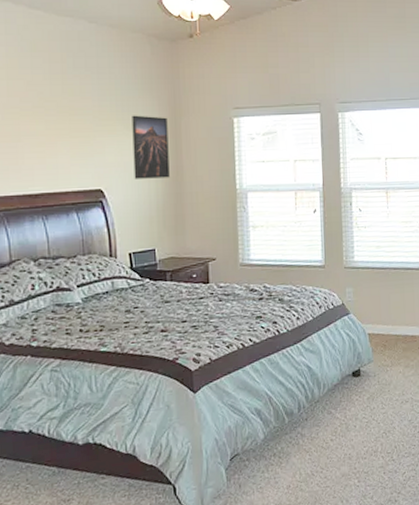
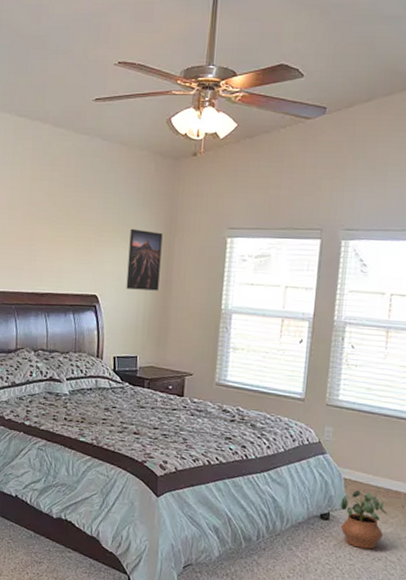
potted plant: none [368,341,408,396] -> present [340,490,387,550]

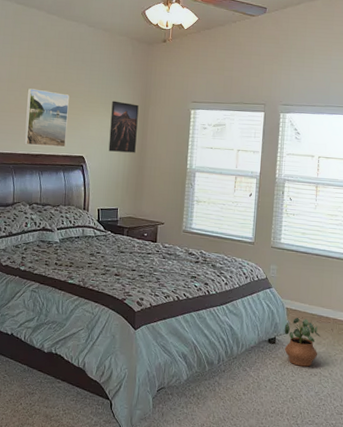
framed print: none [27,216,80,285] -> present [24,88,69,148]

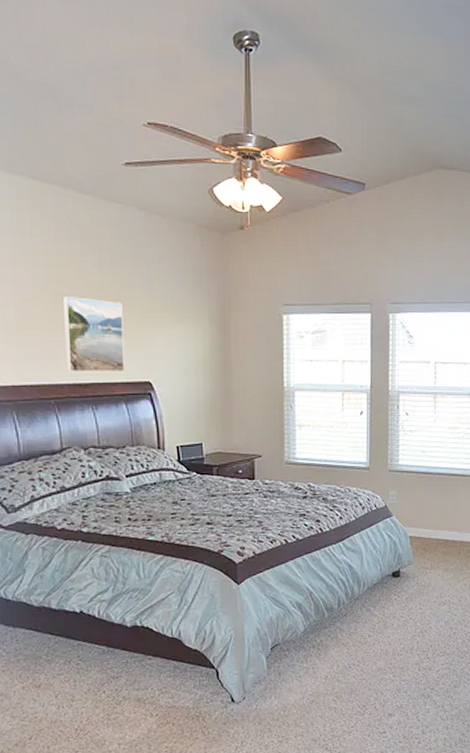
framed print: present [108,100,139,153] -> none [181,308,218,373]
potted plant: present [284,318,320,367] -> none [408,545,447,597]

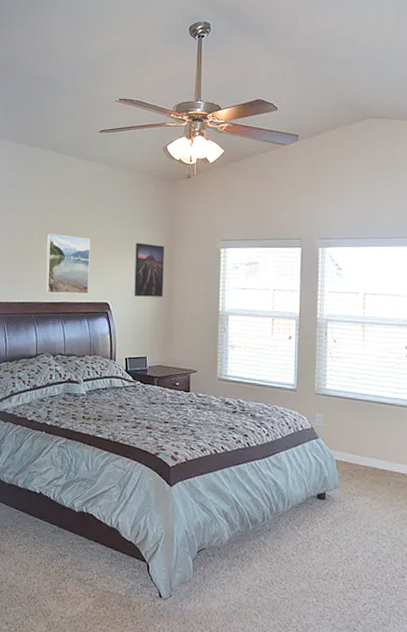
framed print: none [181,308,218,373] -> present [134,242,164,297]

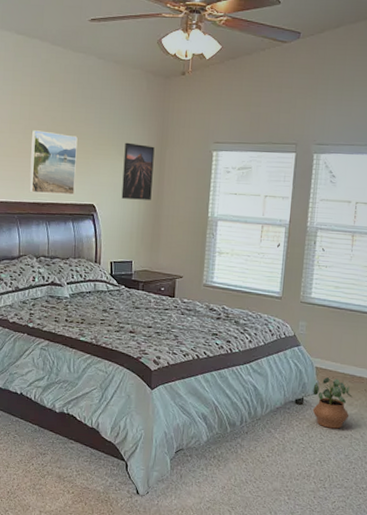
potted plant: none [334,471,376,525] -> present [312,377,353,429]

